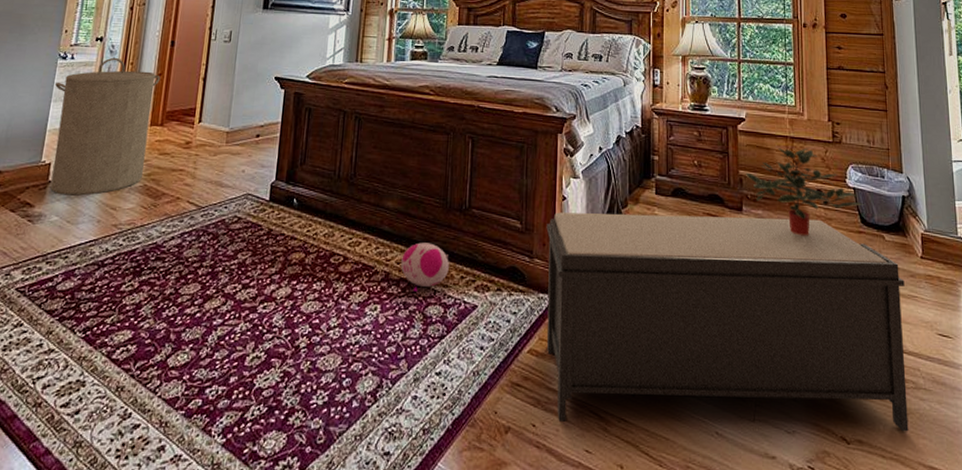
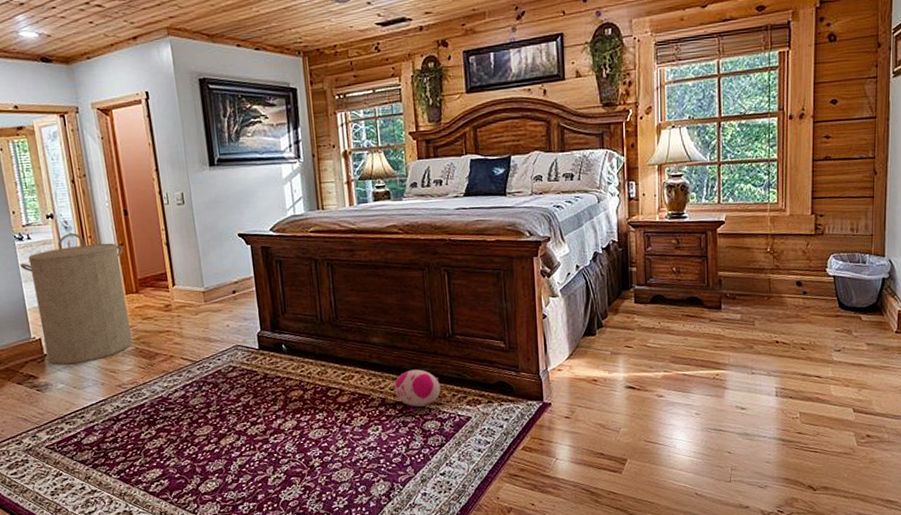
bench: present [546,212,909,432] -> none [529,309,878,500]
potted plant: present [746,148,866,236] -> none [725,243,845,326]

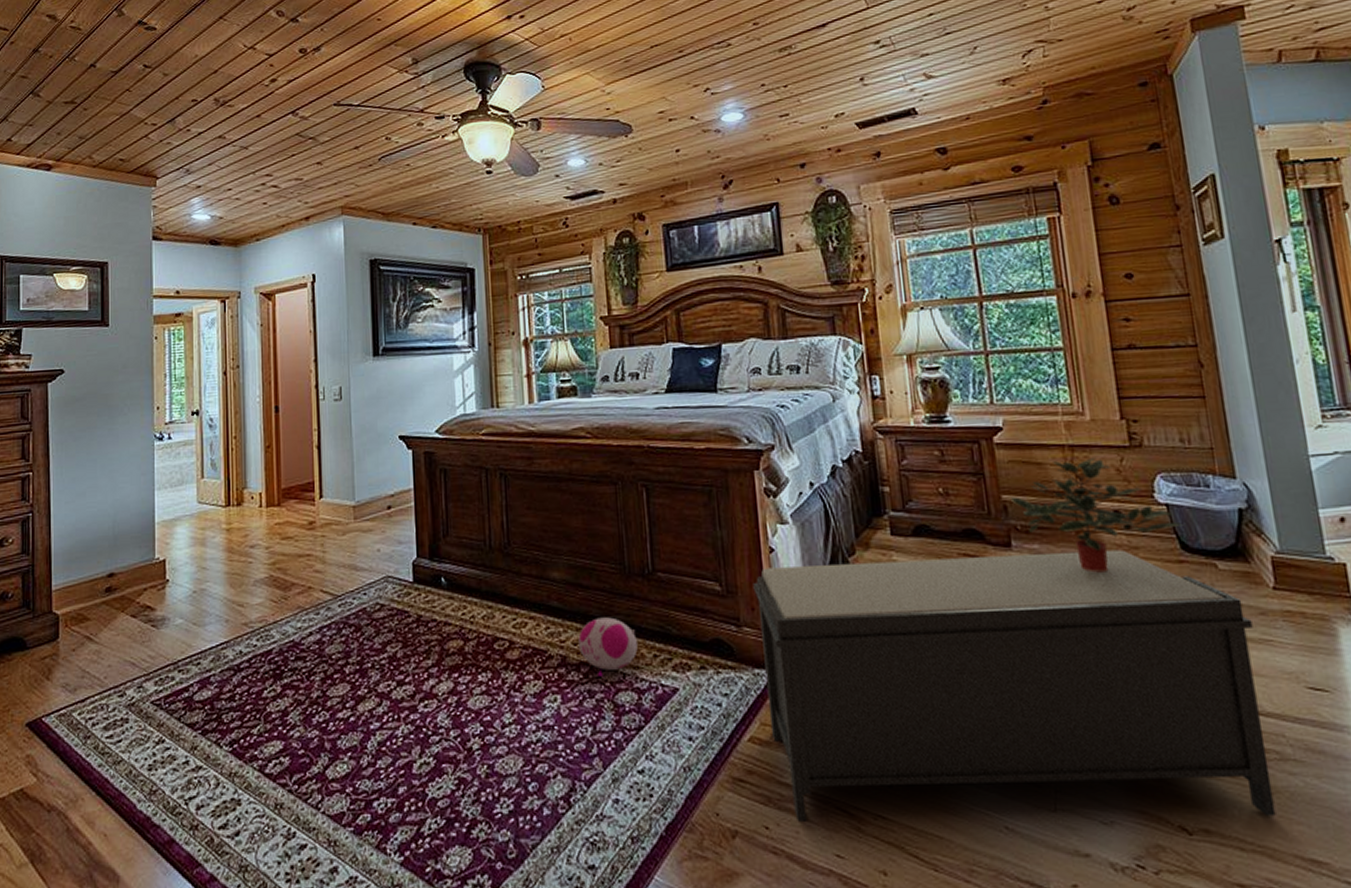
laundry hamper: present [20,232,133,365] -> none [156,432,269,595]
bench: none [529,309,878,500] -> present [753,549,1276,823]
potted plant: none [725,243,845,326] -> present [1011,457,1186,573]

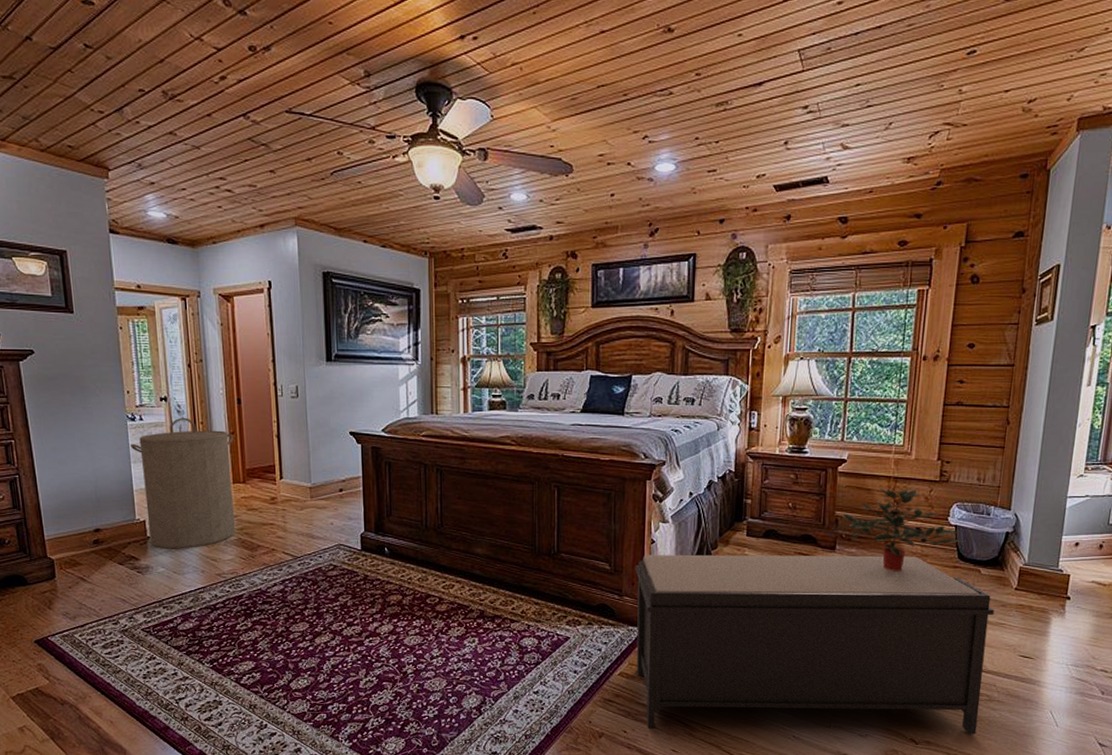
laundry hamper: none [156,432,269,595] -> present [131,417,236,549]
plush toy: present [578,617,638,677] -> none [495,584,541,627]

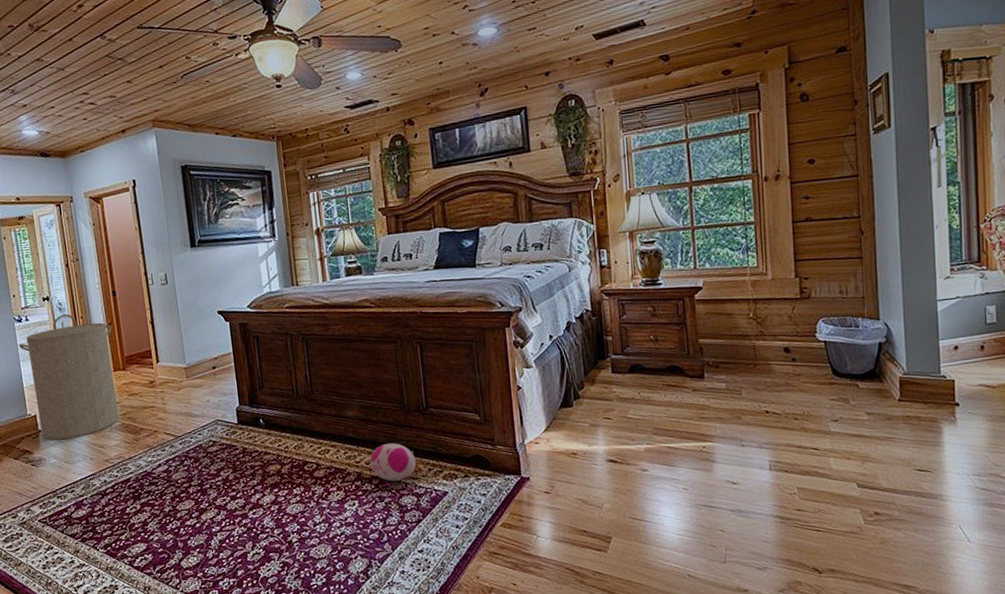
plush toy: none [495,584,541,627] -> present [370,443,416,487]
bench: present [635,554,995,735] -> none [504,376,883,580]
potted plant: present [842,488,966,572] -> none [706,308,838,395]

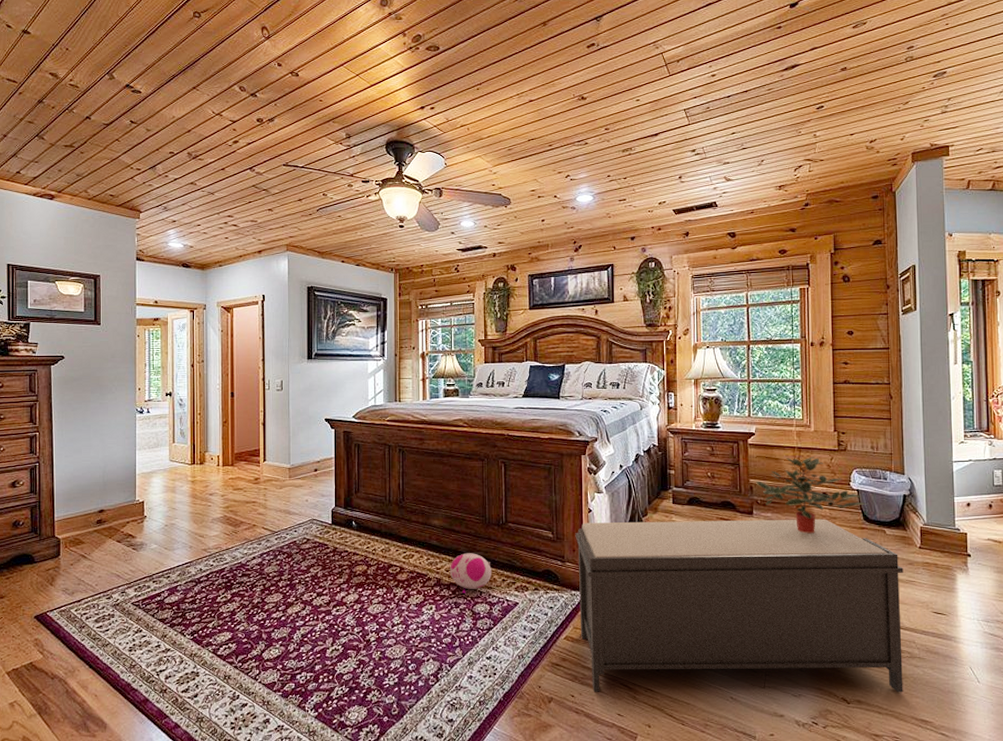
laundry hamper: present [19,313,120,441] -> none [137,409,226,527]
bench: none [504,376,883,580] -> present [575,519,903,693]
potted plant: none [706,308,838,395] -> present [756,456,868,534]

